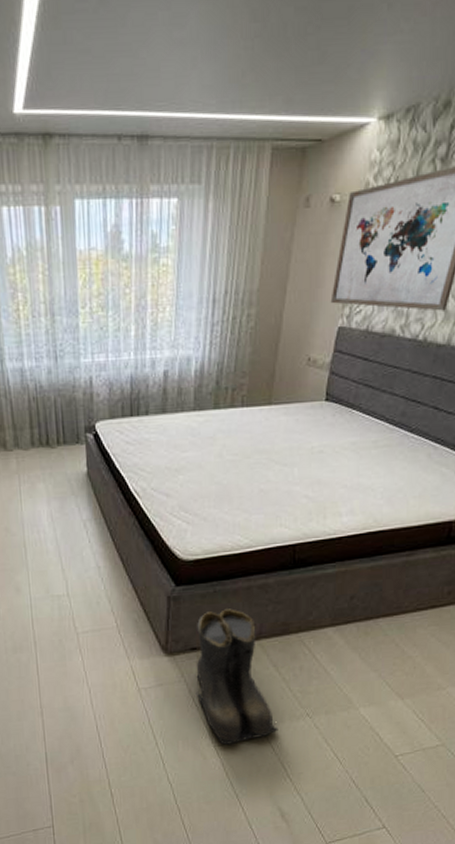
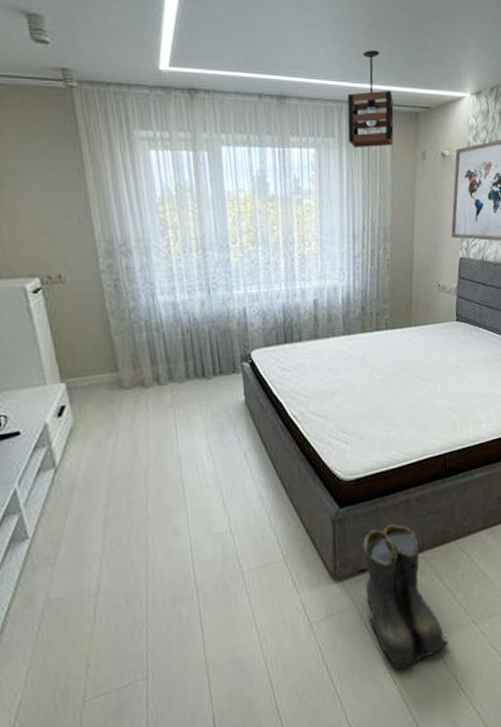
pendant light: none [216,69,276,197] -> present [347,50,394,149]

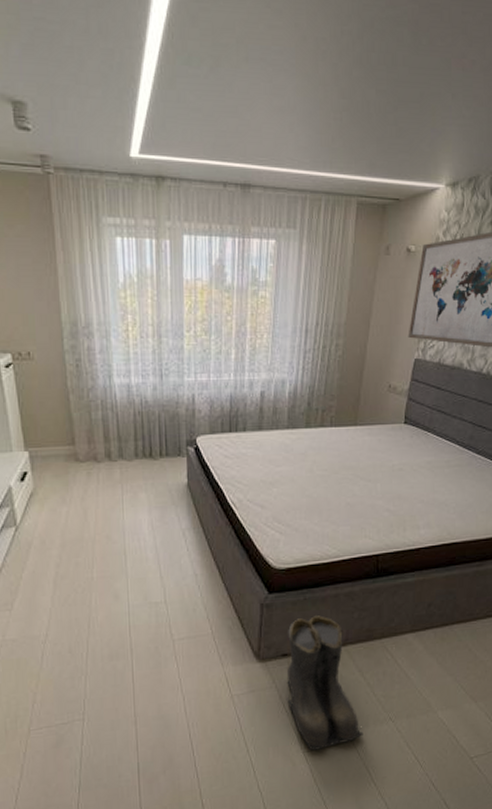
pendant light: present [347,50,394,149] -> none [309,137,361,241]

